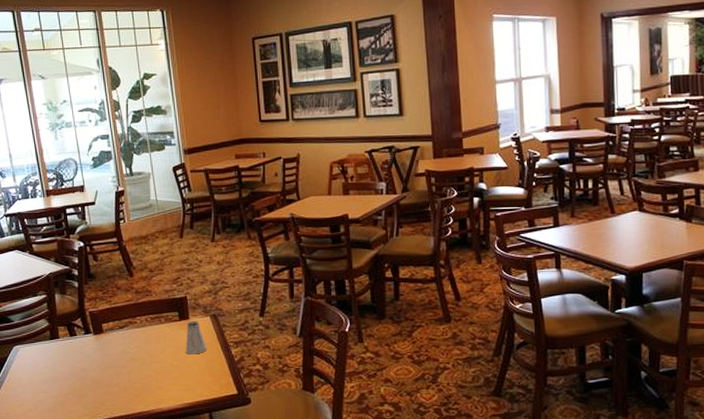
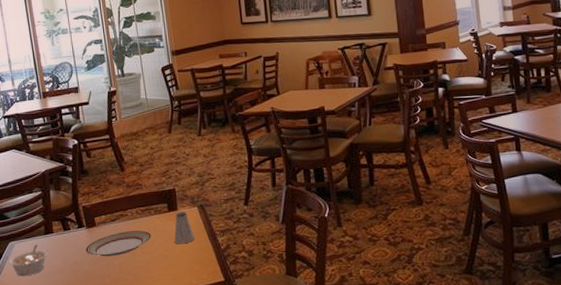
legume: none [13,350,54,382] -> present [8,245,48,277]
plate: none [93,339,161,365] -> present [86,230,151,257]

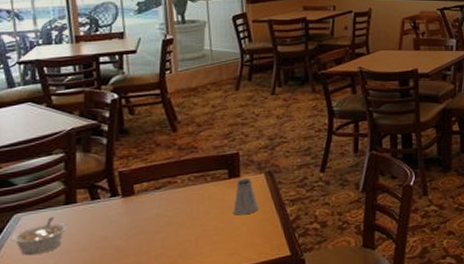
plate: present [86,230,151,257] -> none [119,200,205,231]

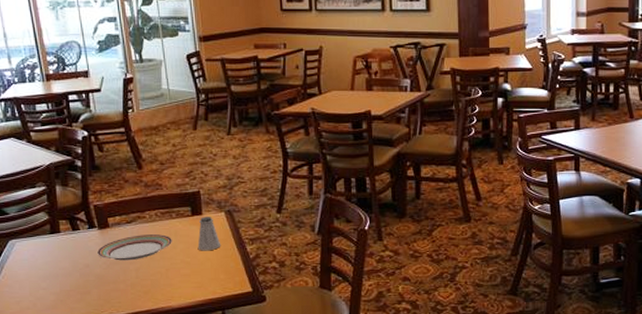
legume: present [10,217,67,256] -> none [8,244,54,278]
plate: none [119,200,205,231] -> present [97,234,172,261]

